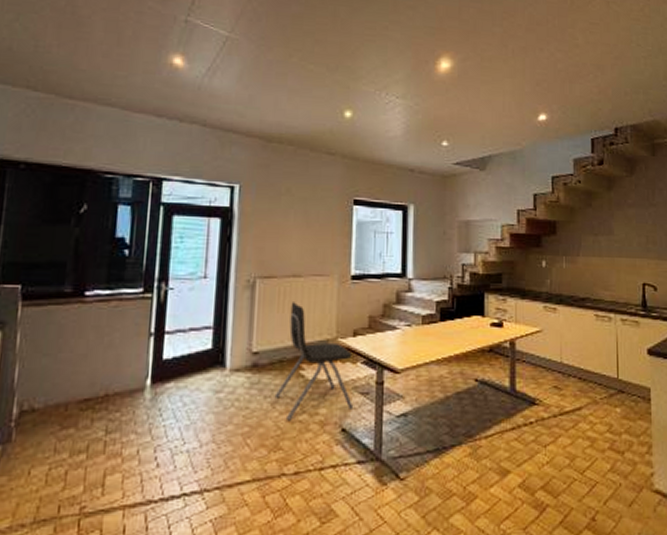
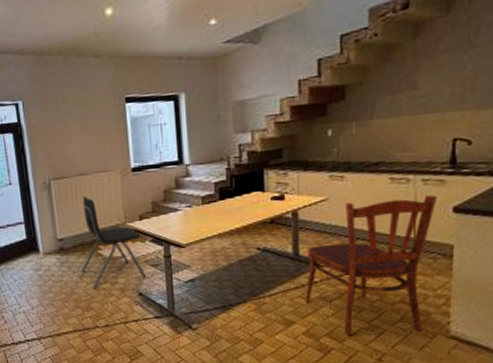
dining chair: none [521,334,634,490] -> present [305,194,438,336]

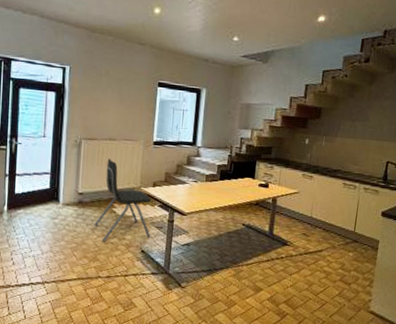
dining chair: present [305,194,438,336] -> none [272,197,373,305]

